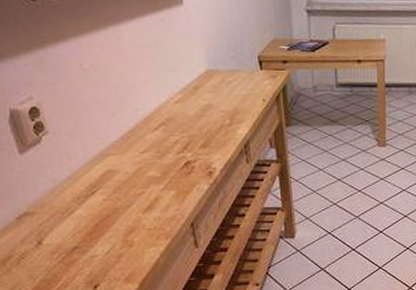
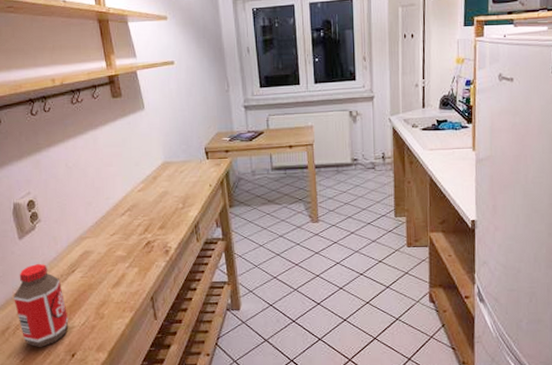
bottle: none [15,182,89,278] -> present [14,263,69,347]

